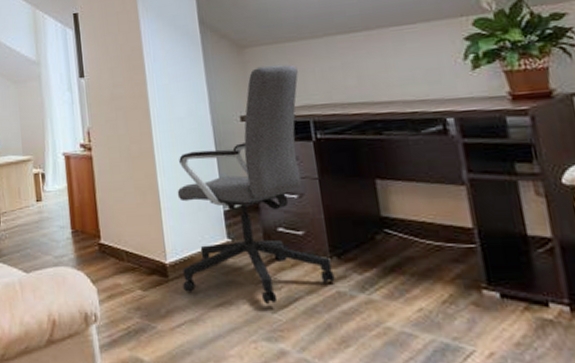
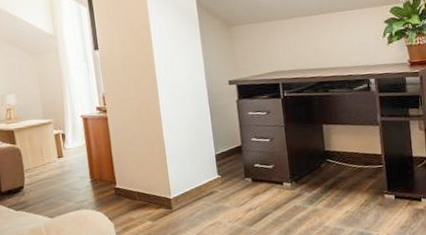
office chair: present [177,64,335,304] -> none [179,39,293,220]

